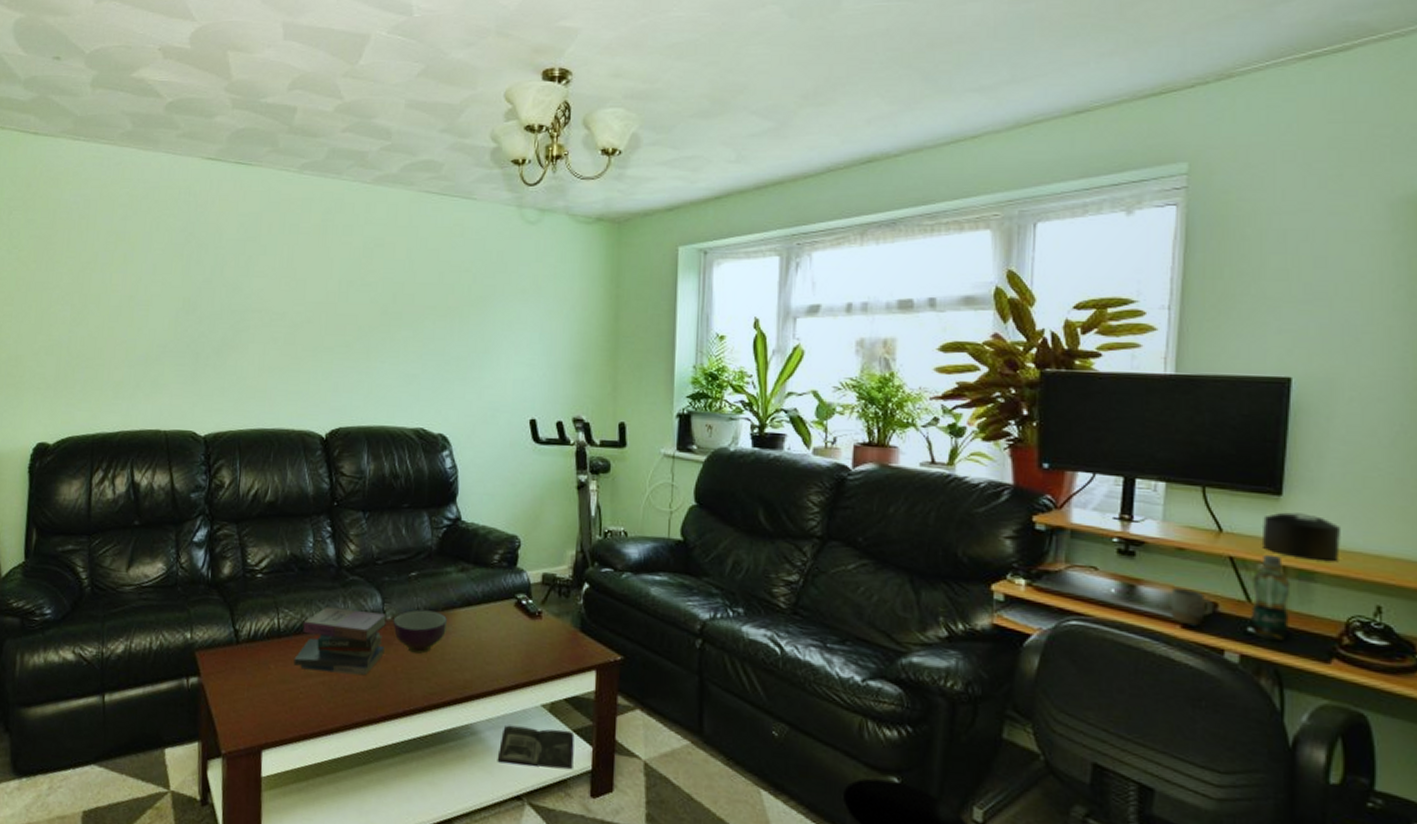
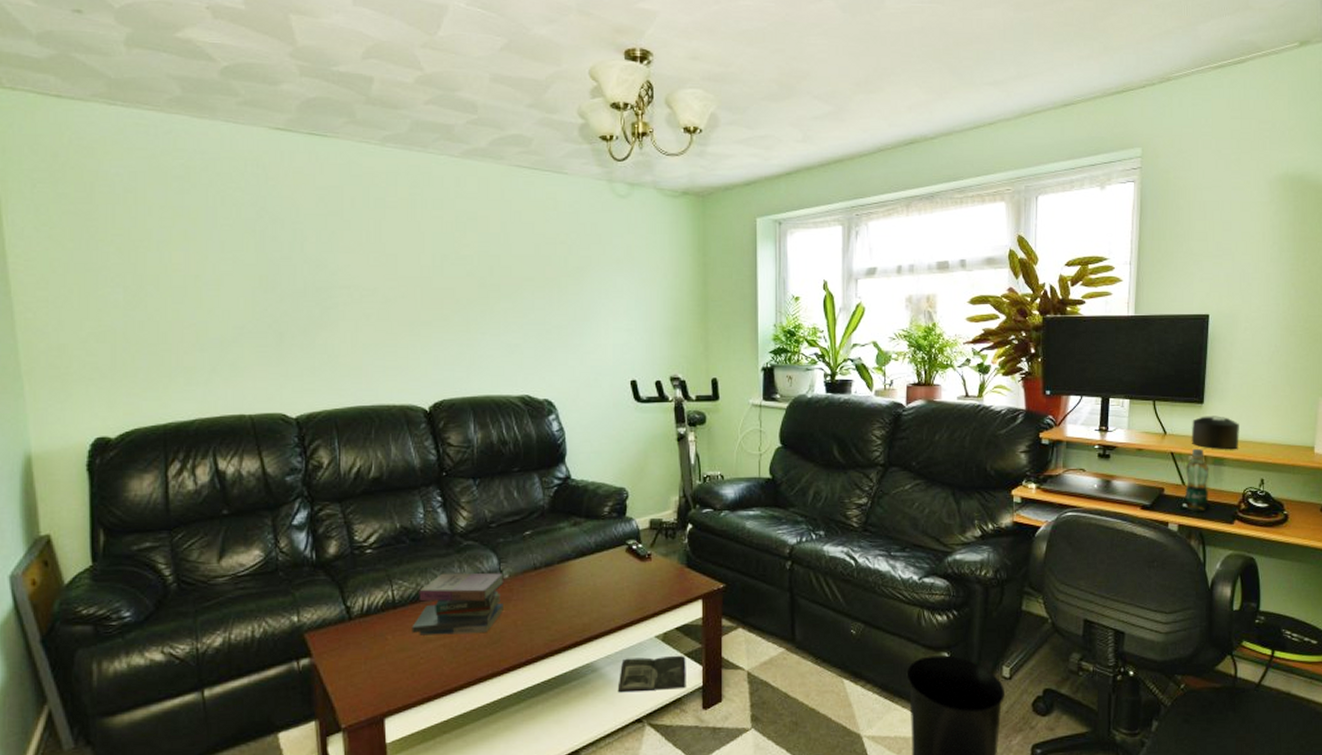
bowl: present [393,609,447,654] -> none [511,565,563,606]
mug: present [1170,588,1215,625] -> none [1134,480,1162,506]

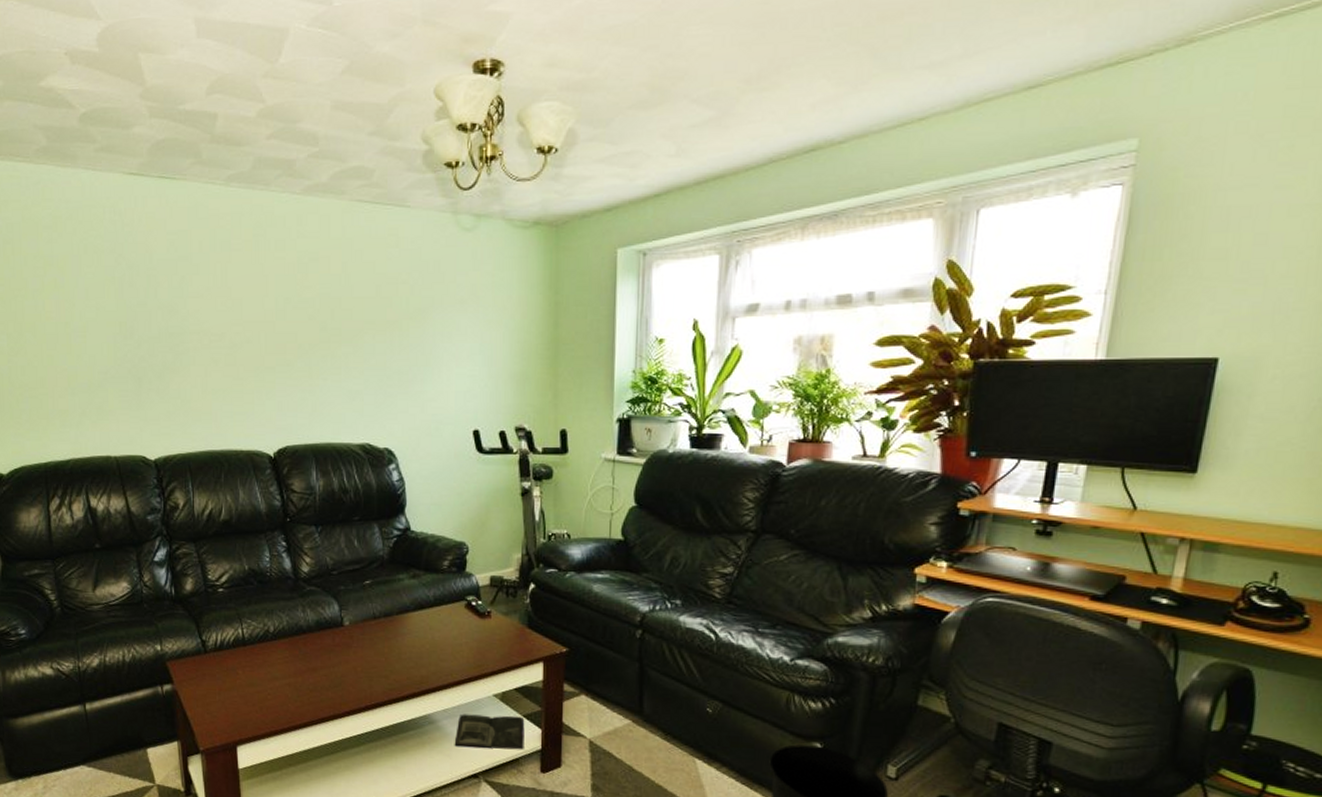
books: present [412,572,503,635] -> none [260,616,344,677]
bottle: present [1185,448,1209,512] -> none [1154,529,1196,609]
speaker: present [1191,416,1239,449] -> none [1172,488,1249,532]

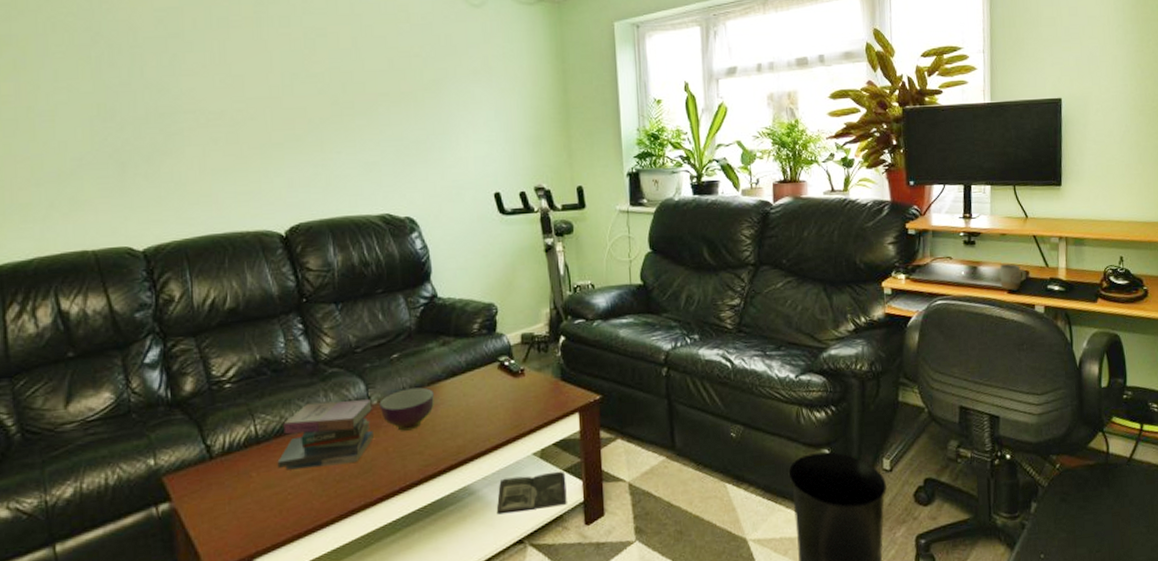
books: none [260,616,344,677] -> present [277,399,374,470]
bowl: none [351,614,401,654] -> present [379,387,434,431]
mug: none [1080,564,1123,596] -> present [999,264,1027,290]

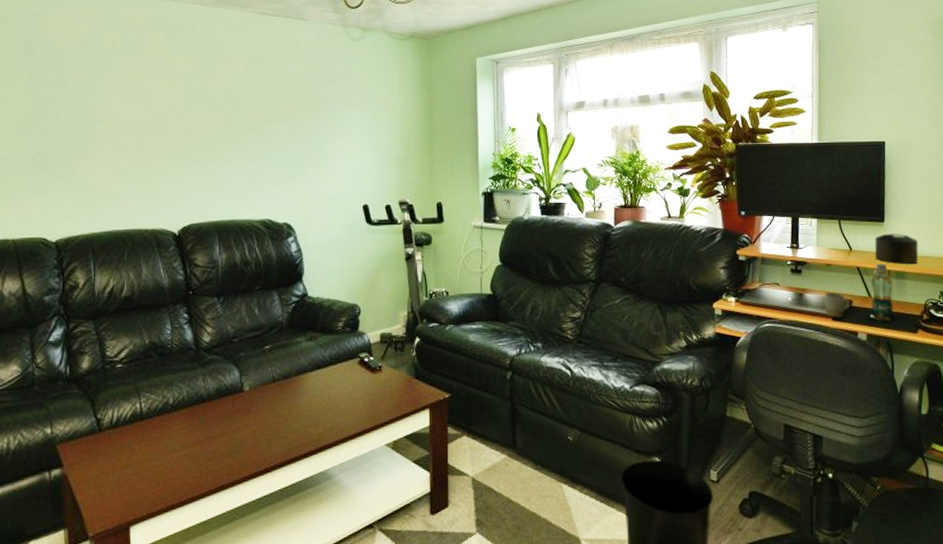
books: present [277,399,374,470] -> none [157,385,244,446]
bowl: present [379,387,434,431] -> none [251,377,300,416]
magazine: present [496,471,567,515] -> none [350,462,415,499]
bottle: none [1048,230,1072,293] -> present [871,263,894,323]
speaker: none [1051,197,1098,230] -> present [874,233,919,264]

